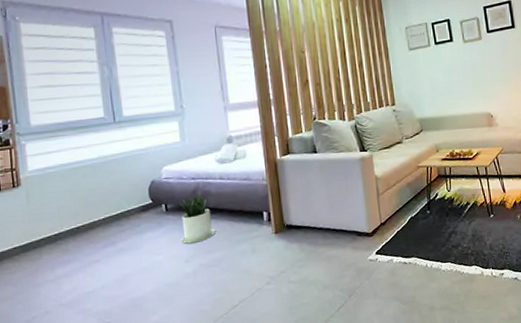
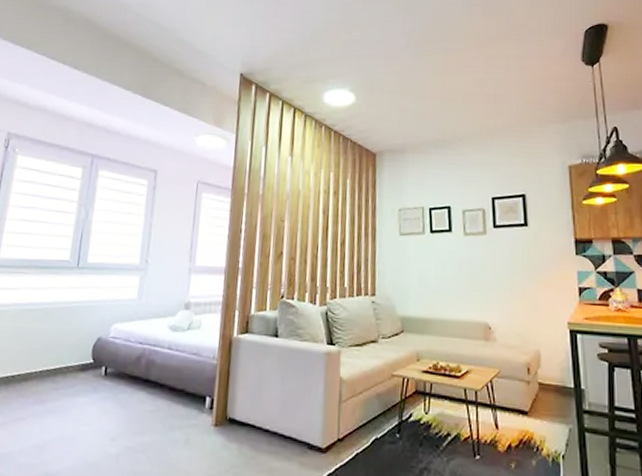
planter: present [179,192,216,244] -> none [112,360,151,419]

